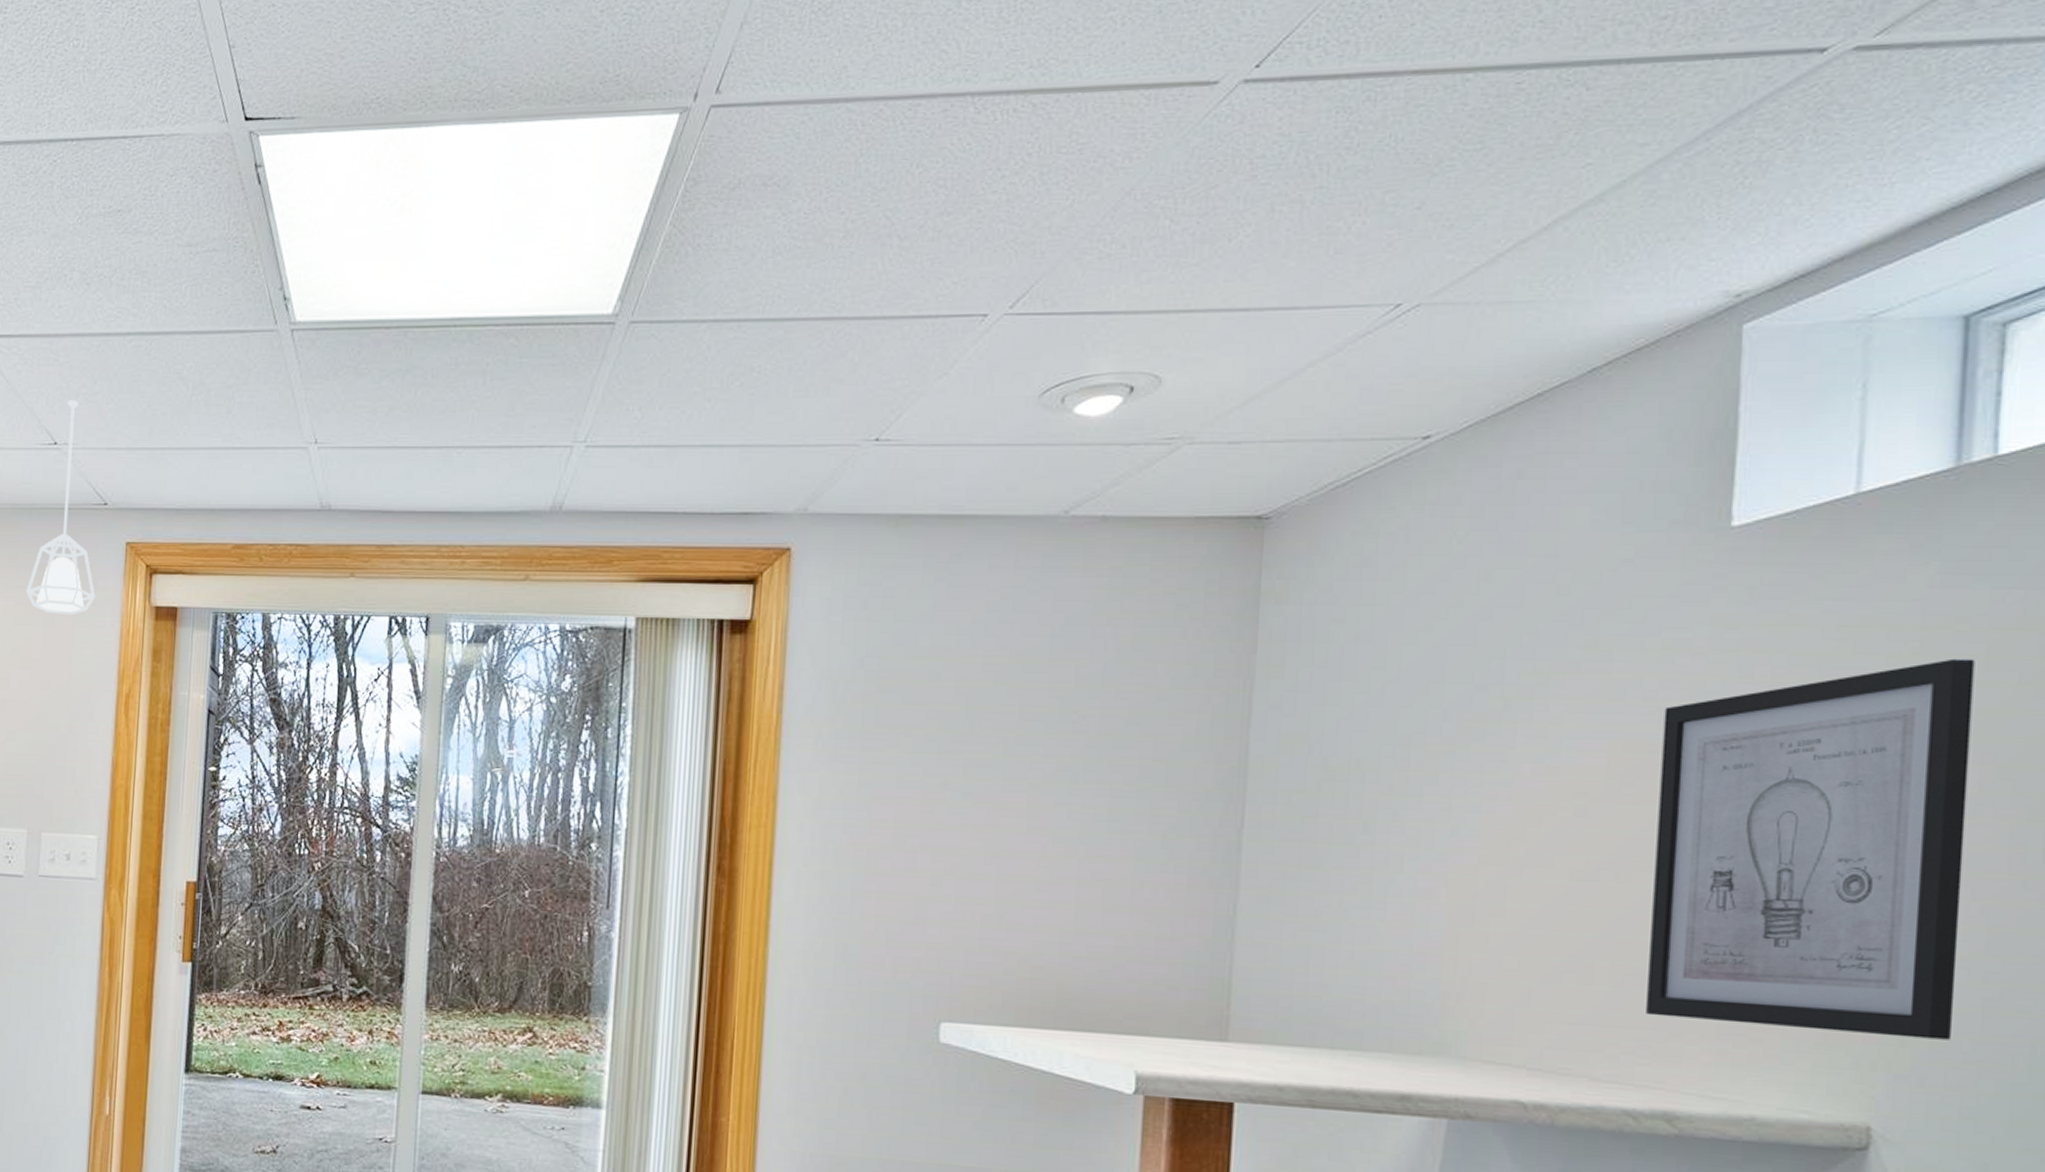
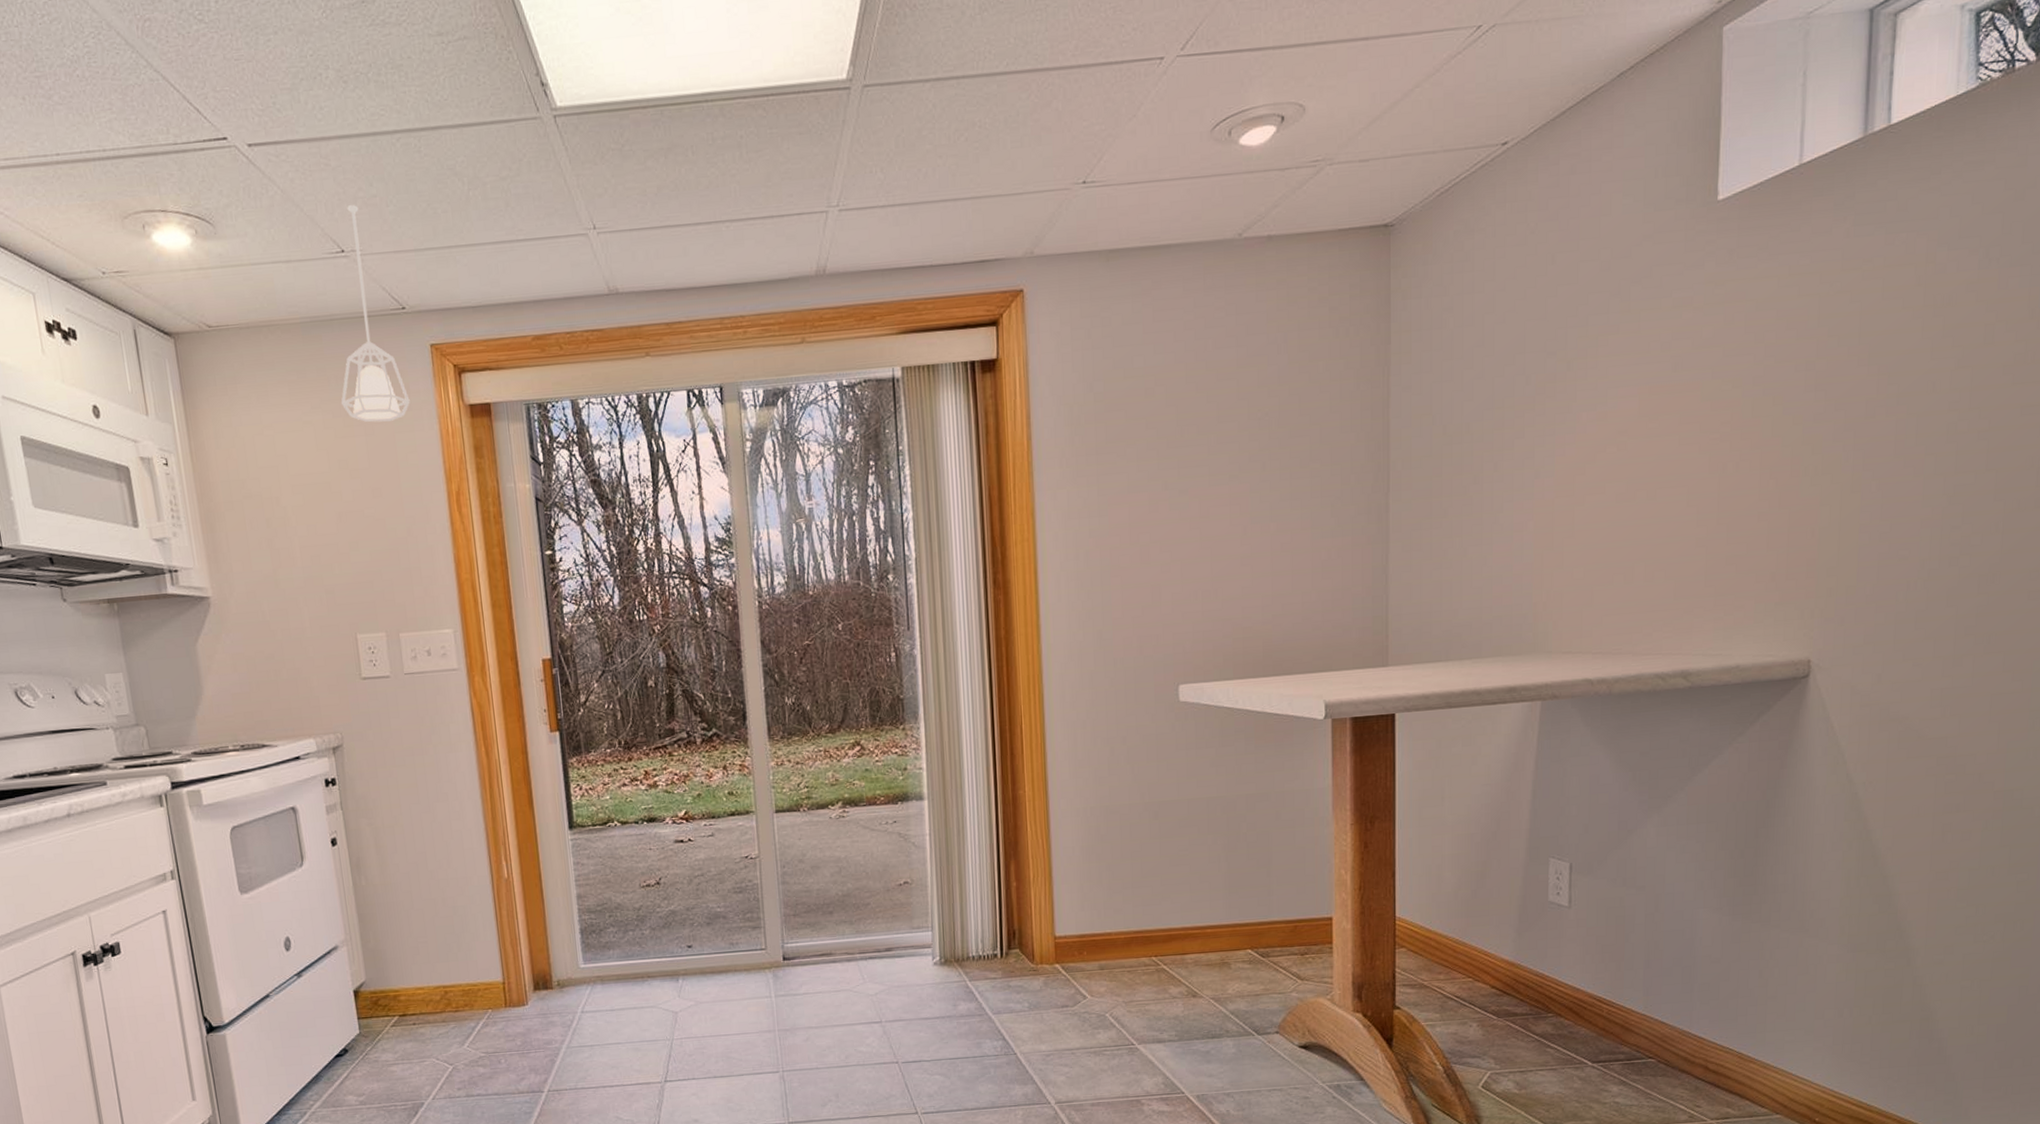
wall art: present [1646,658,1975,1040] -> none [1669,292,1875,600]

